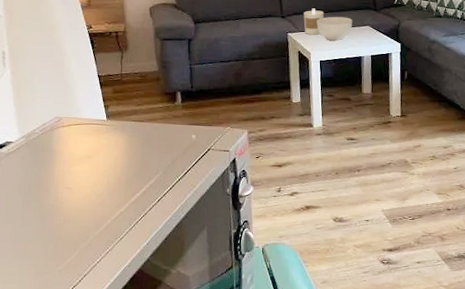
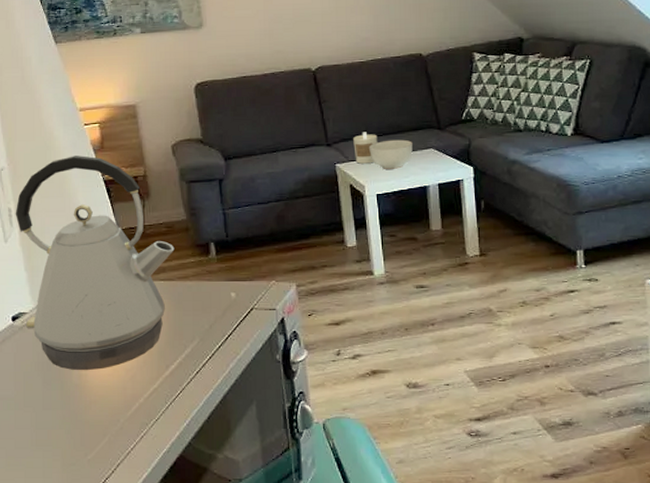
kettle: none [8,10,146,195] -> present [15,155,175,371]

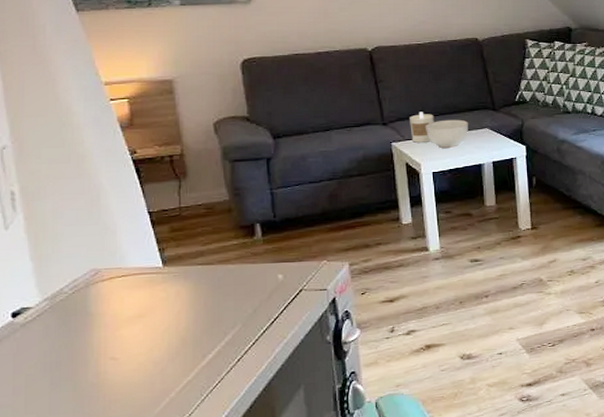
kettle: present [15,155,175,371] -> none [19,133,215,369]

